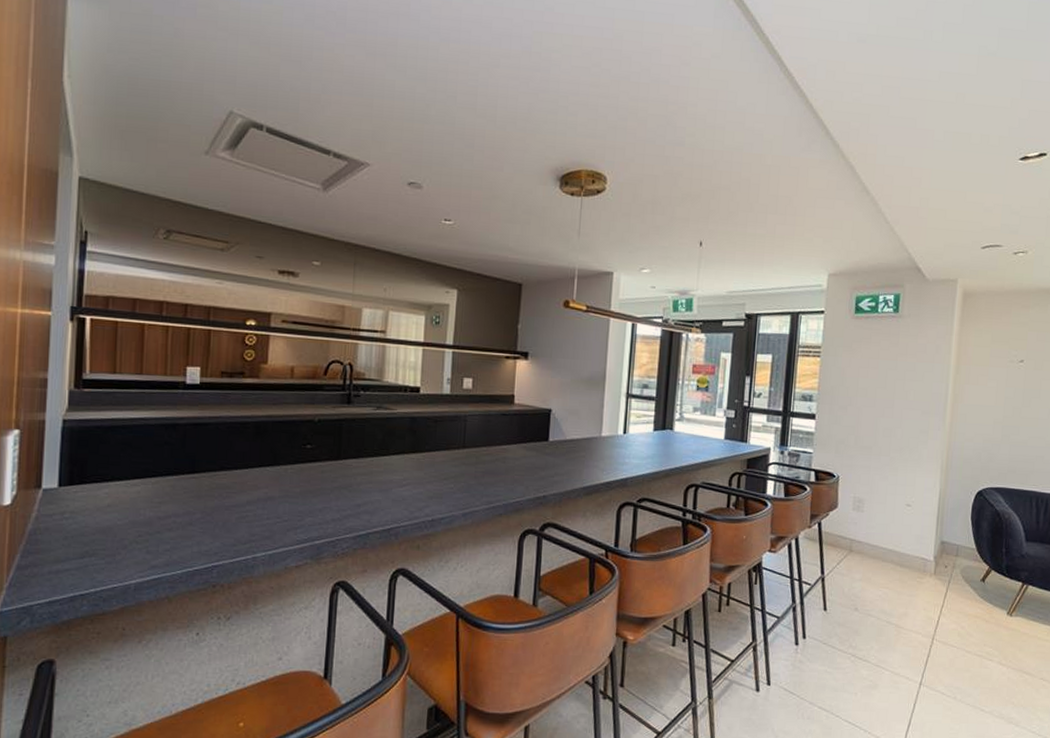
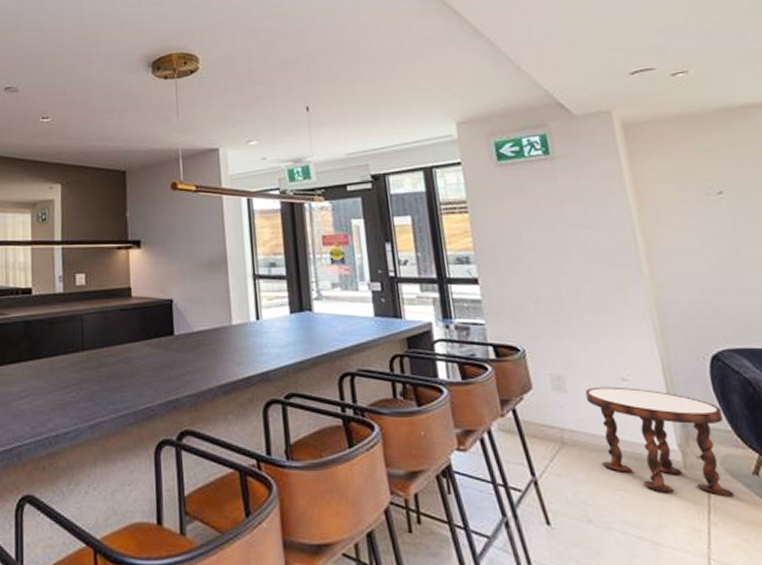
side table: none [875,509,972,595] -> present [585,386,734,496]

